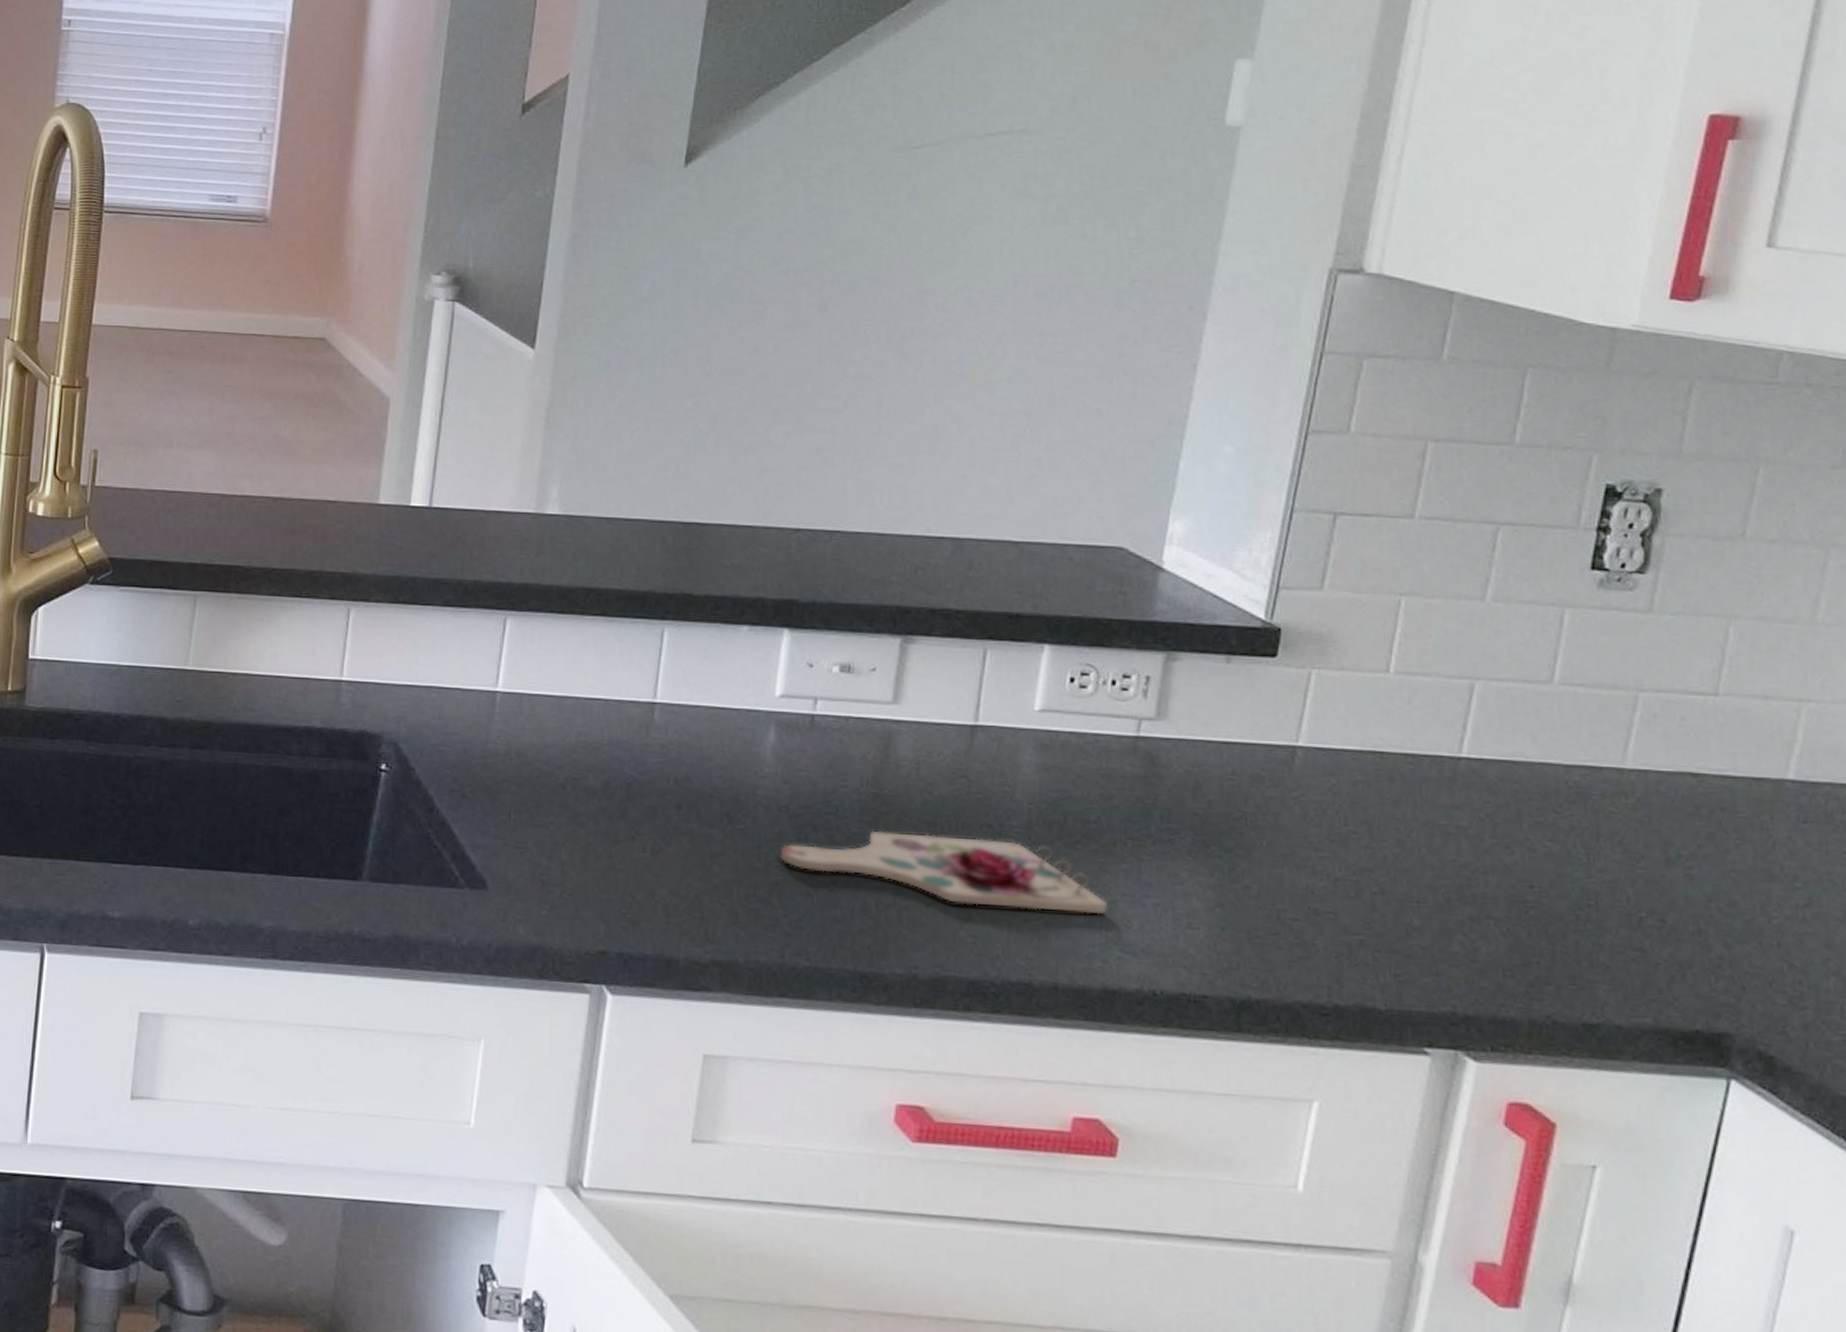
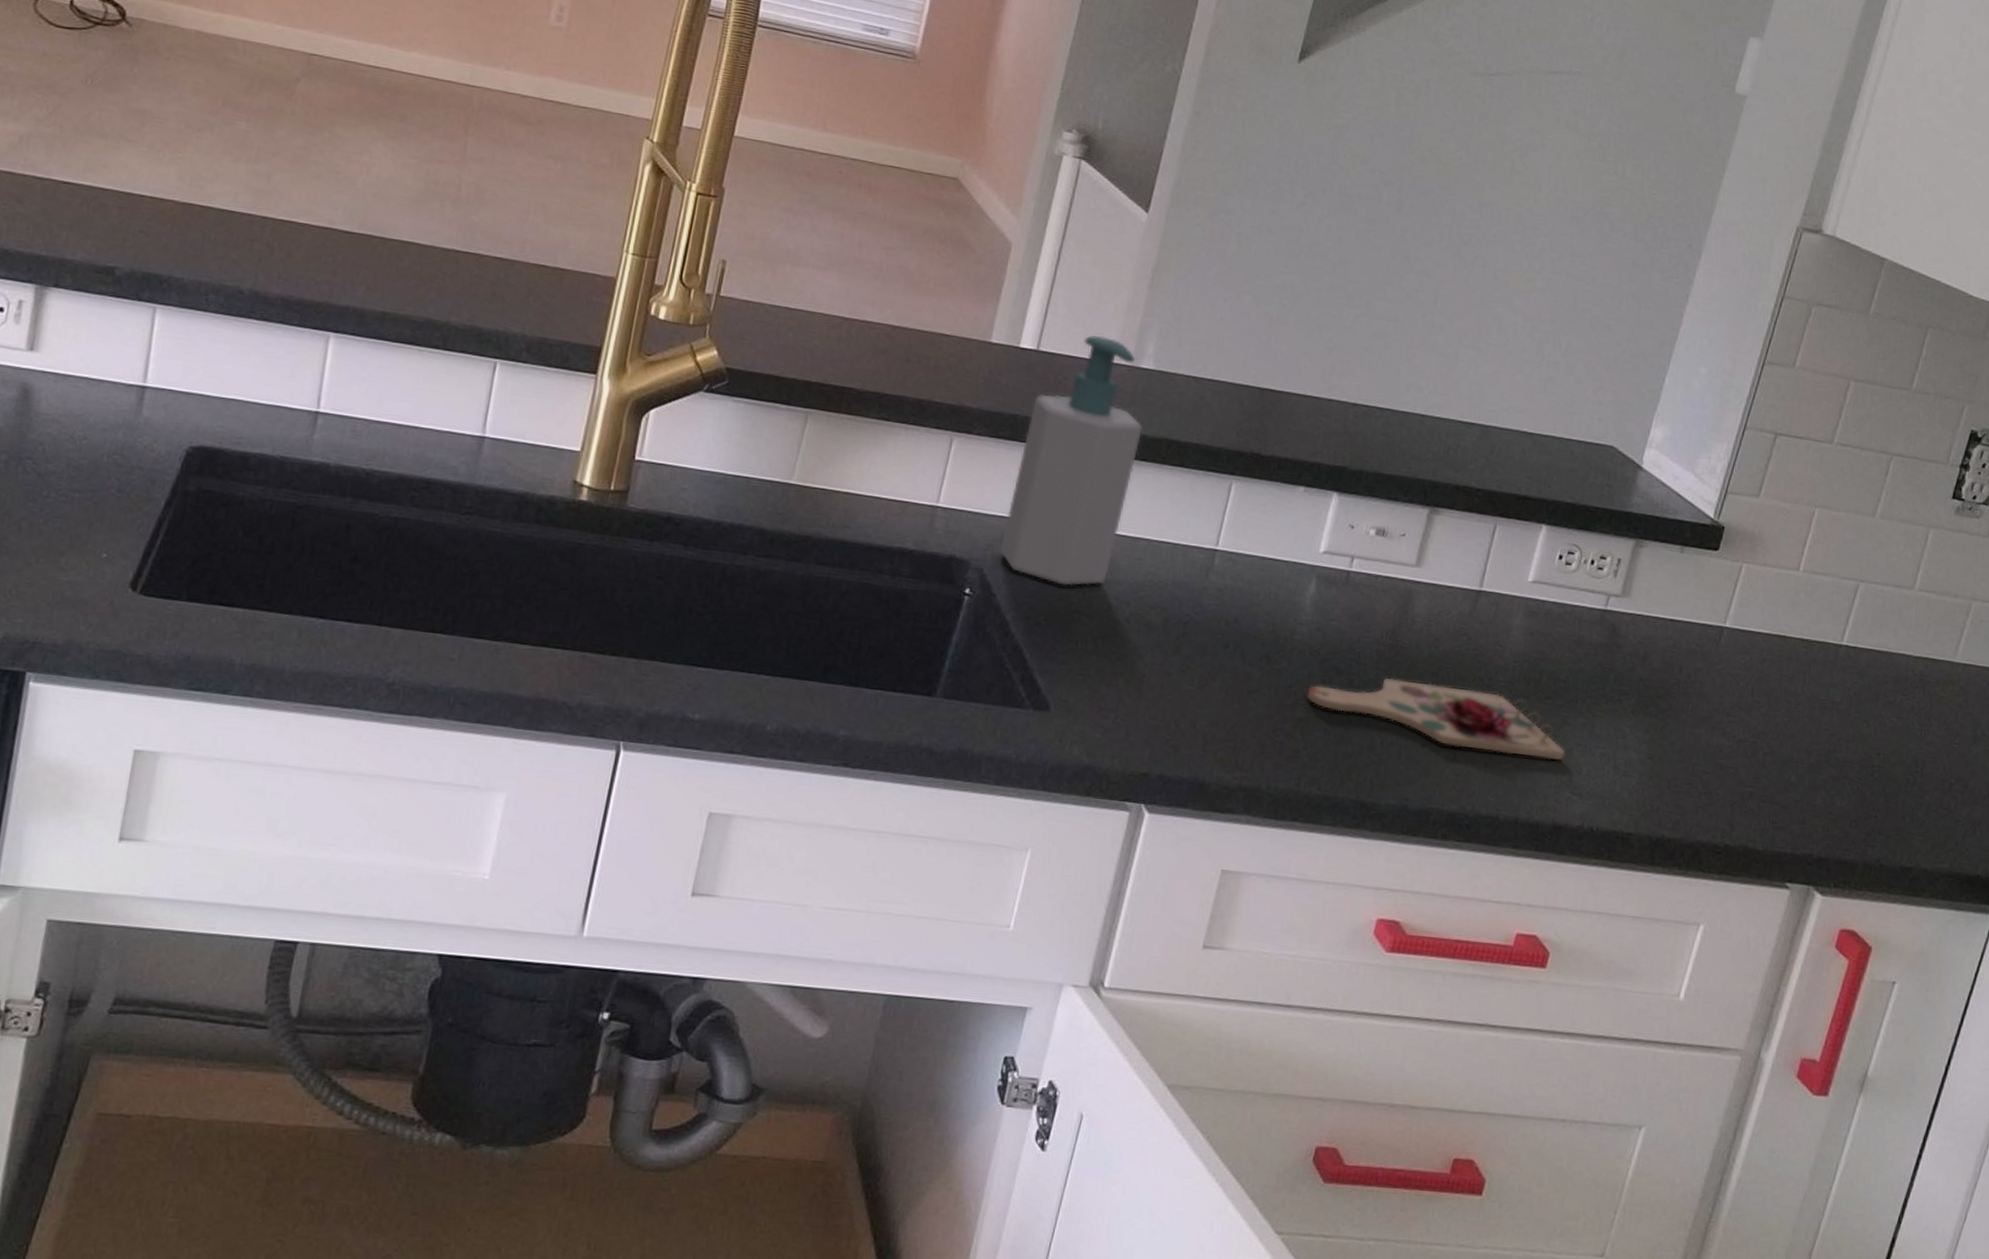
soap bottle: none [412,484,557,754] -> present [999,335,1143,586]

